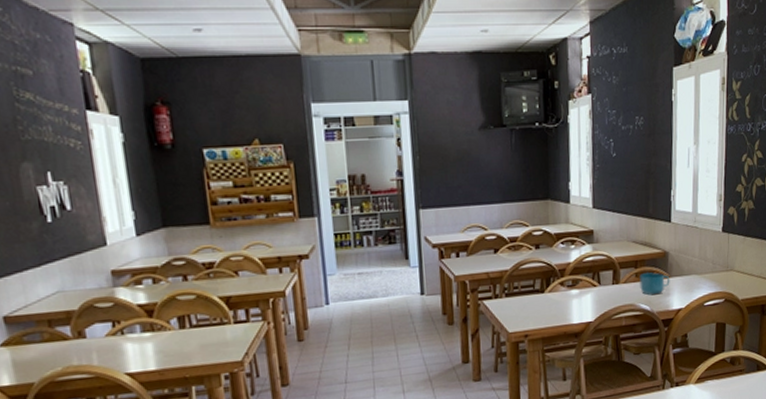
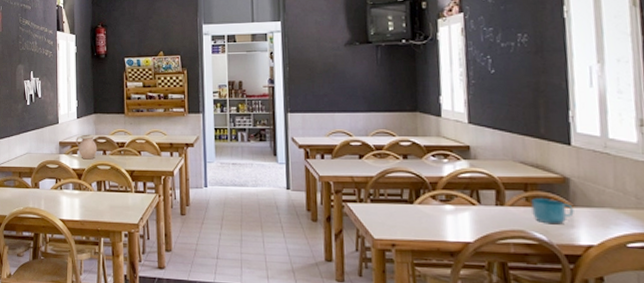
pitcher: none [138,255,174,291] -> present [76,134,98,160]

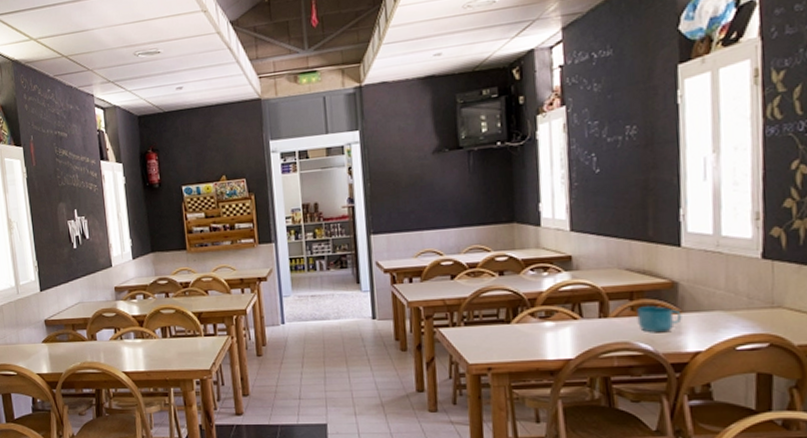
pitcher: present [76,134,98,160] -> none [133,275,159,305]

